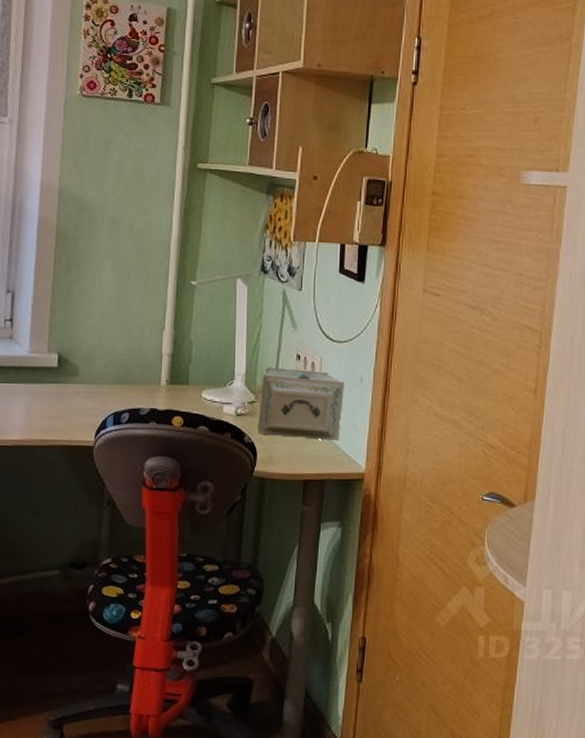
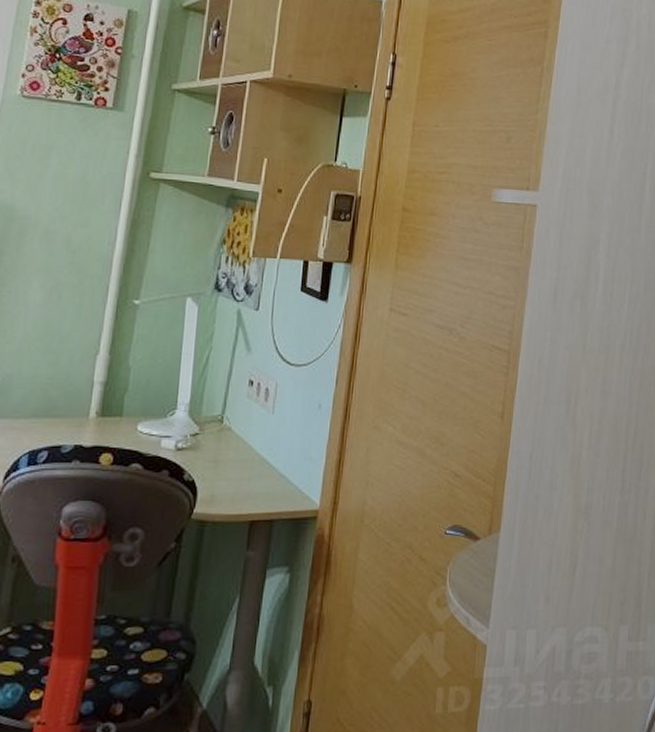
decorative box: present [258,367,345,441] -> none [200,395,301,476]

